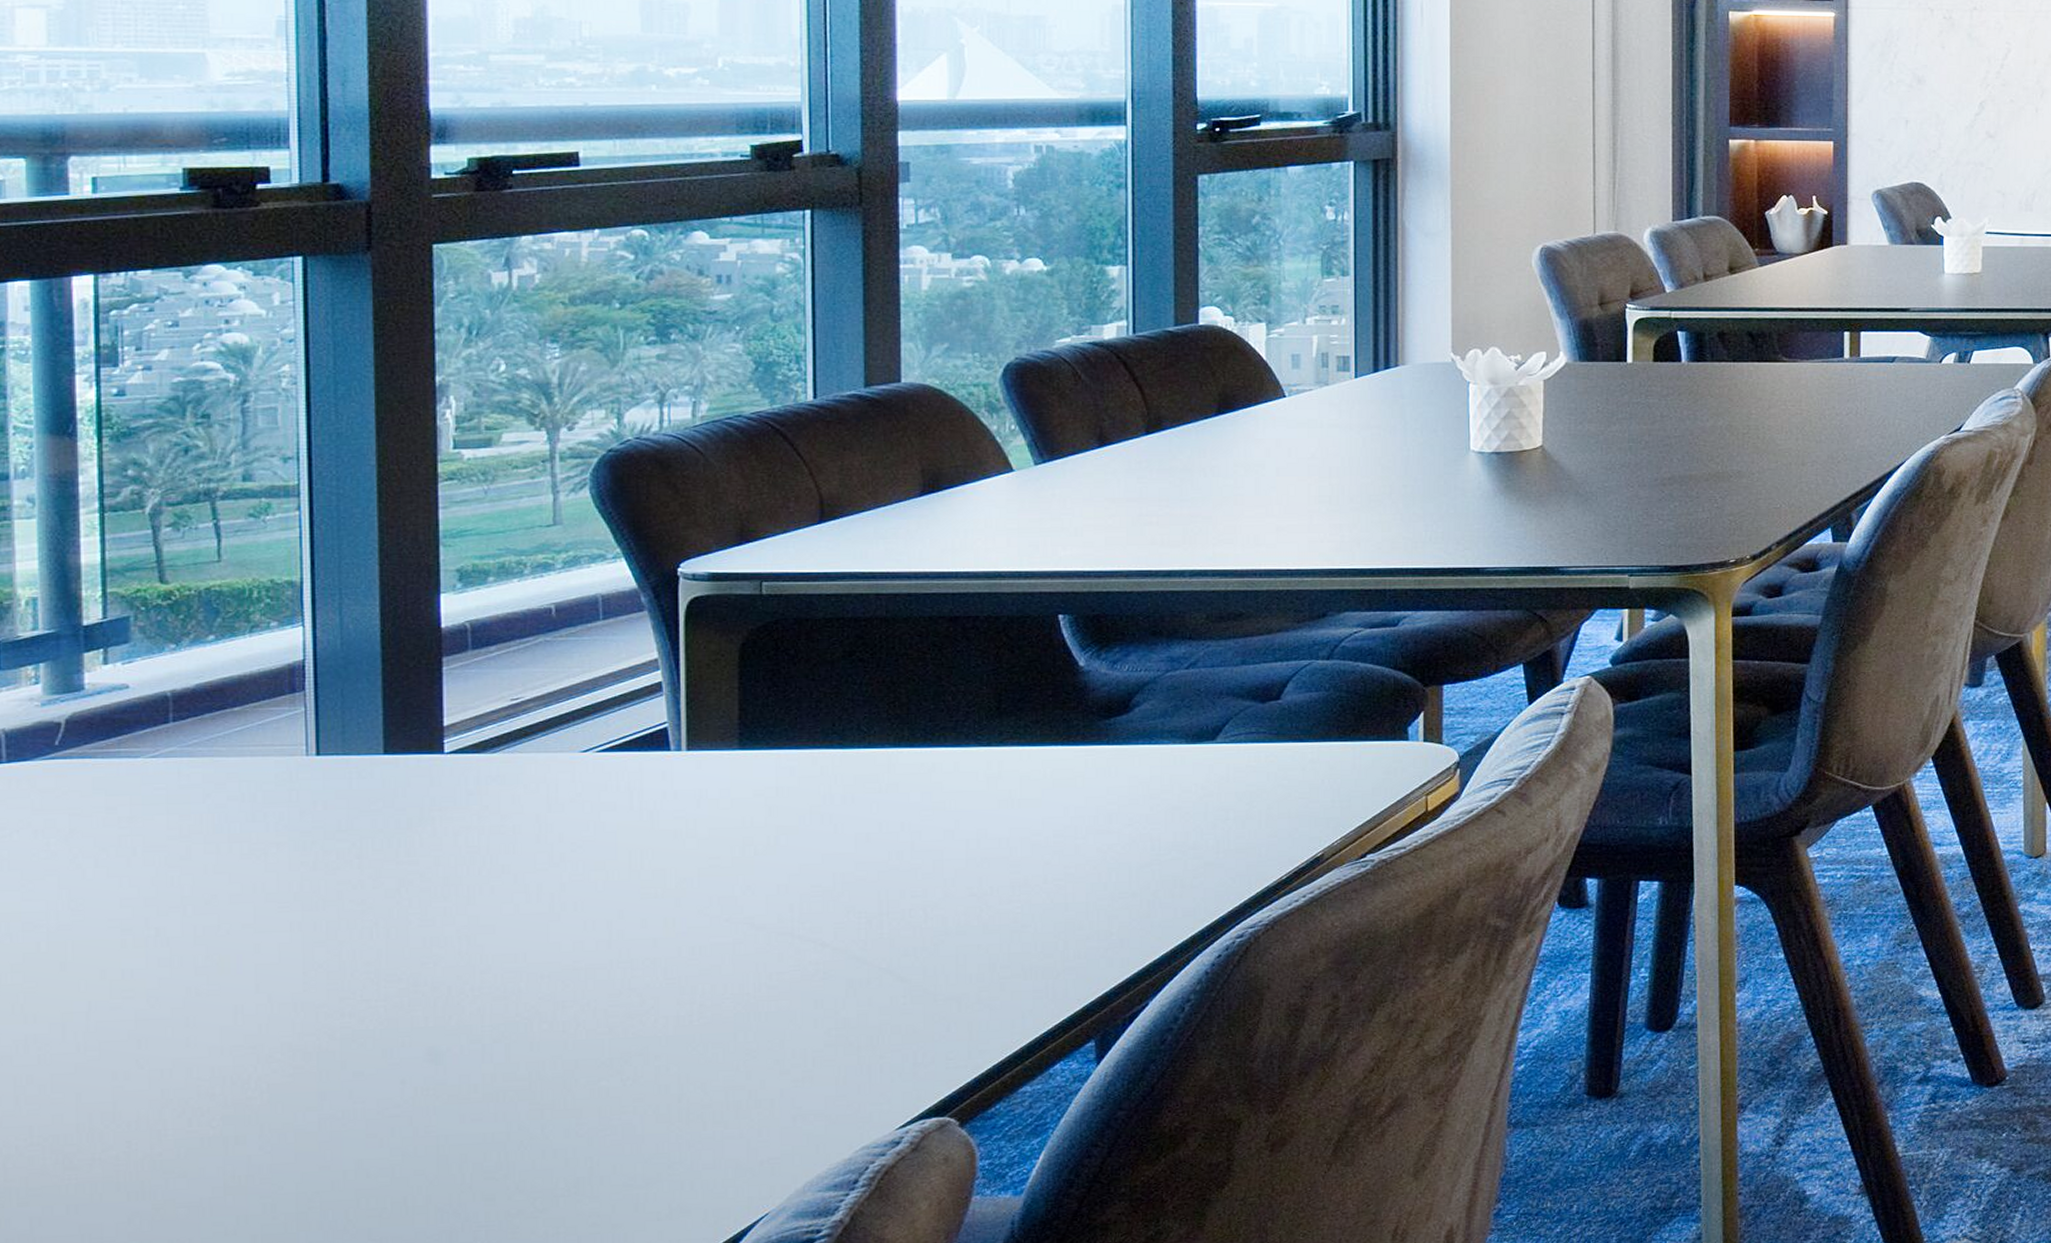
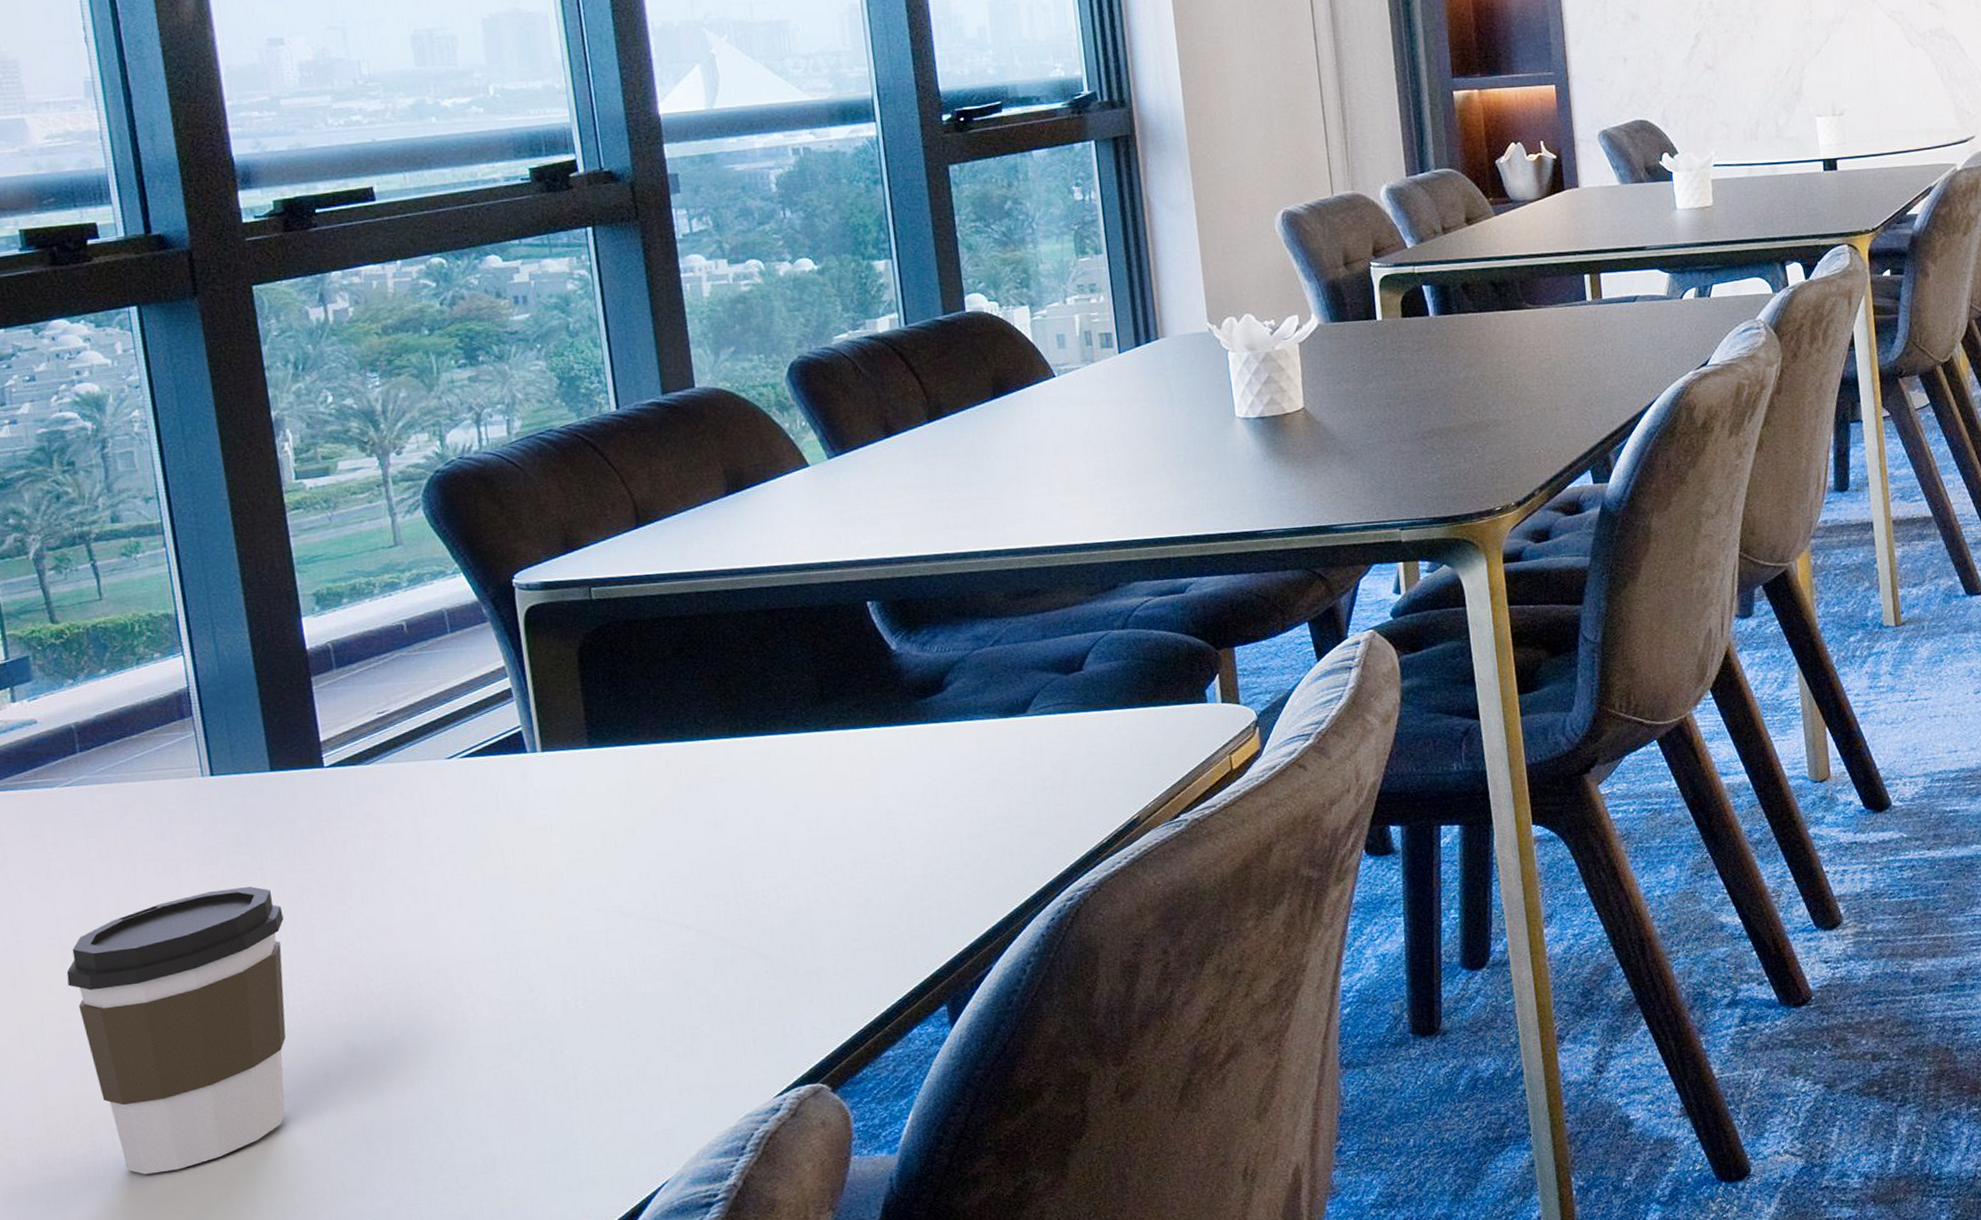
coffee cup: none [124,876,377,1181] -> present [66,887,286,1175]

